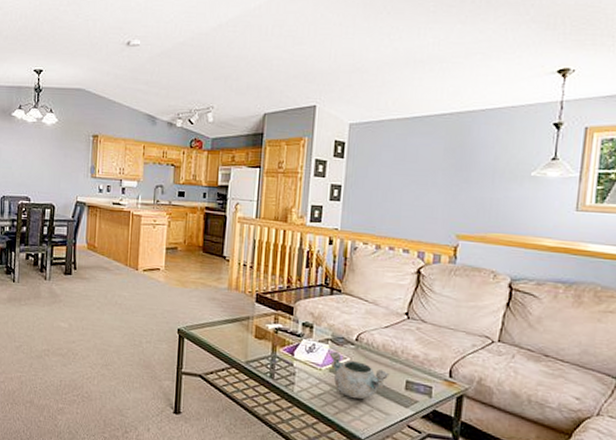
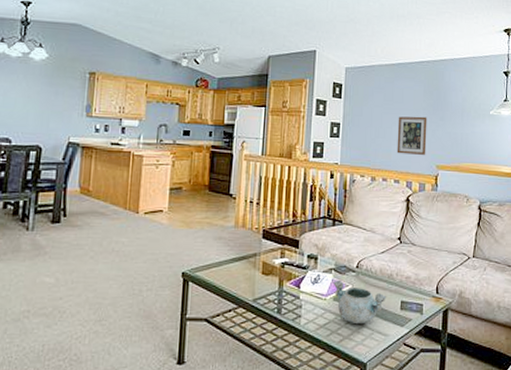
wall art: none [407,178,447,224] -> present [396,116,427,156]

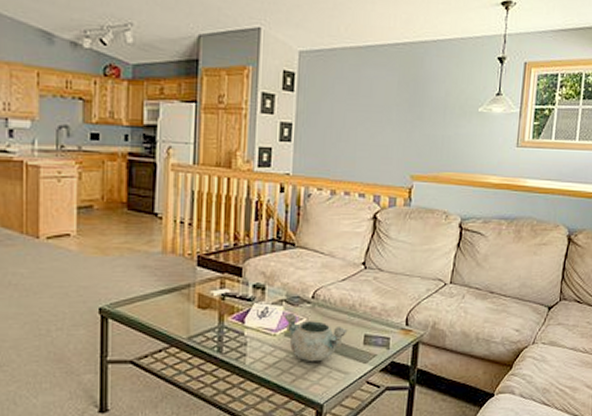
wall art: present [396,116,427,156] -> none [362,114,402,164]

